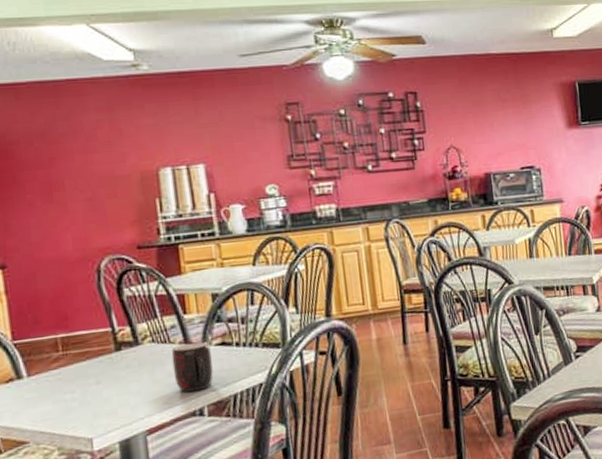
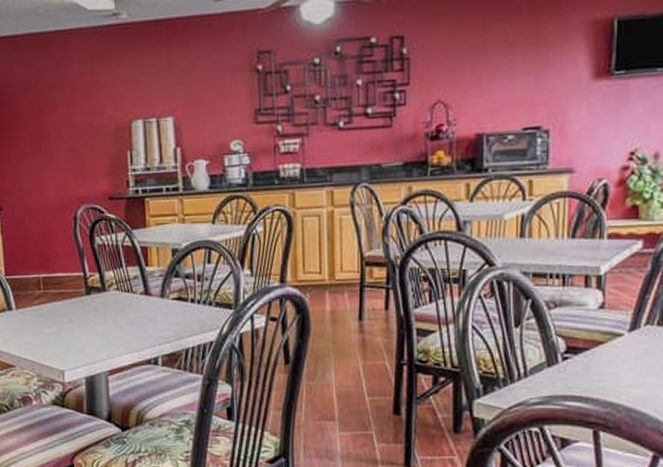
mug: present [171,342,214,393] -> none [133,294,169,342]

